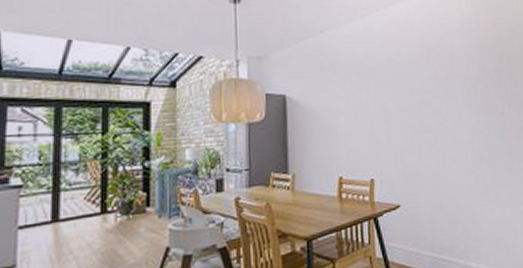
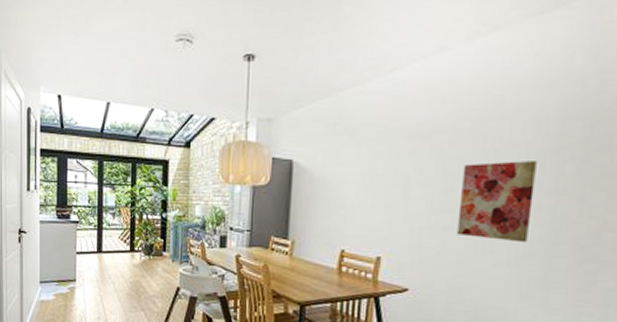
wall art: none [425,87,477,152] -> present [456,161,537,243]

